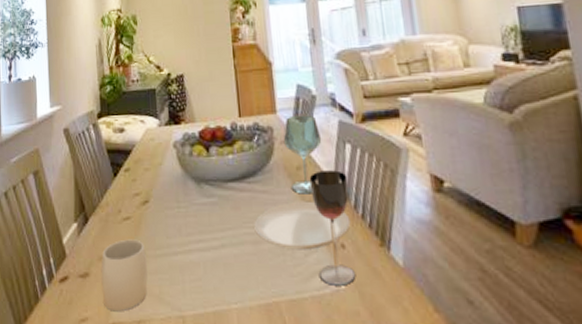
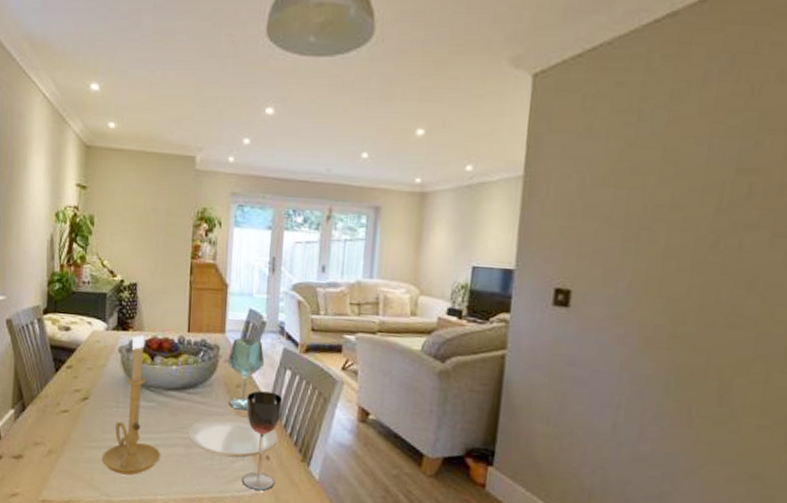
mug: present [100,239,148,312] -> none [34,429,82,491]
candle holder: none [168,126,230,284] -> present [101,335,161,475]

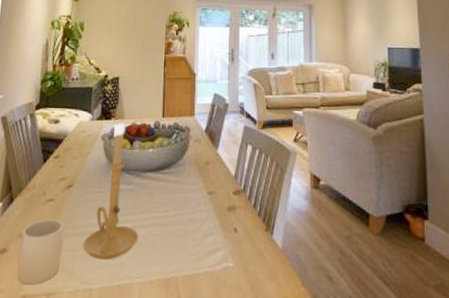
mug: none [34,429,82,491] -> present [17,219,65,285]
plate: present [188,415,279,458] -> none [163,191,244,233]
wine glass: present [227,337,265,410] -> none [197,119,229,186]
wineglass: present [241,391,283,491] -> none [212,166,246,264]

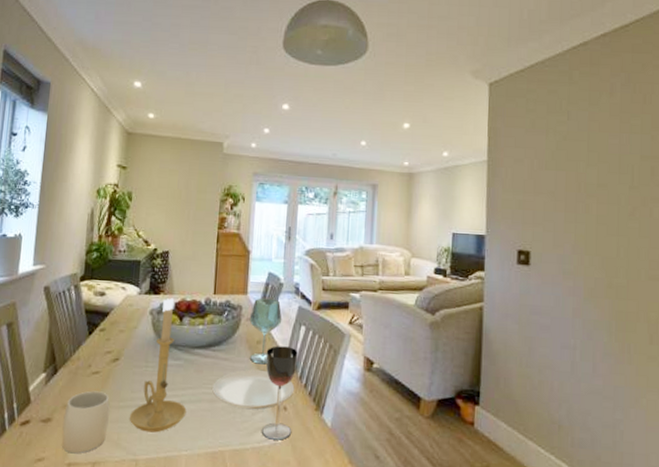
plate: none [163,191,244,233] -> present [212,369,295,410]
wine glass: none [197,119,229,186] -> present [249,298,282,365]
wineglass: none [212,166,246,264] -> present [261,346,298,440]

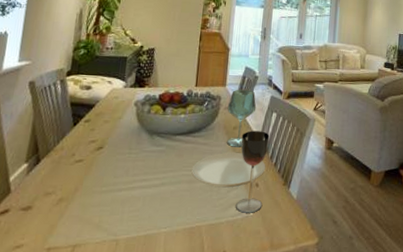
mug: present [62,390,111,454] -> none [42,178,93,238]
candle holder: present [129,298,187,433] -> none [111,90,167,213]

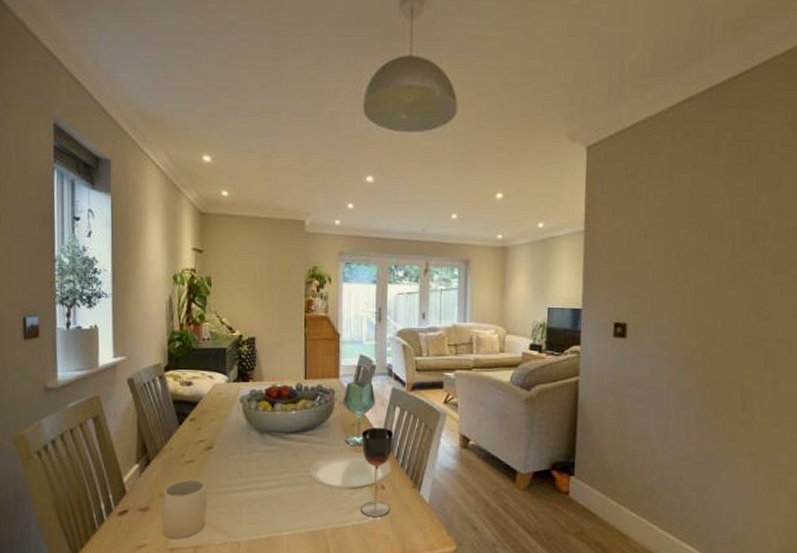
mug: none [42,178,93,238] -> present [161,479,208,539]

